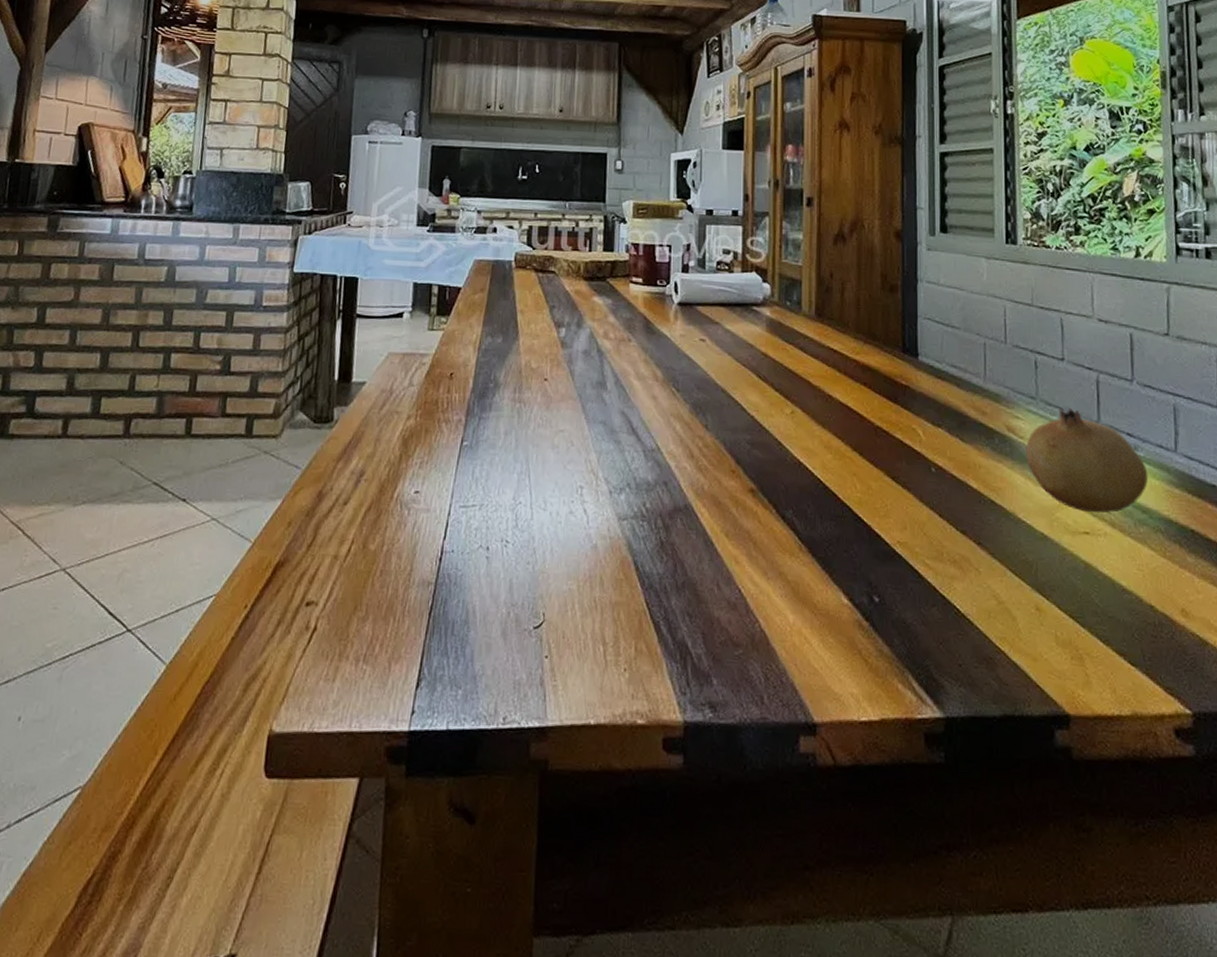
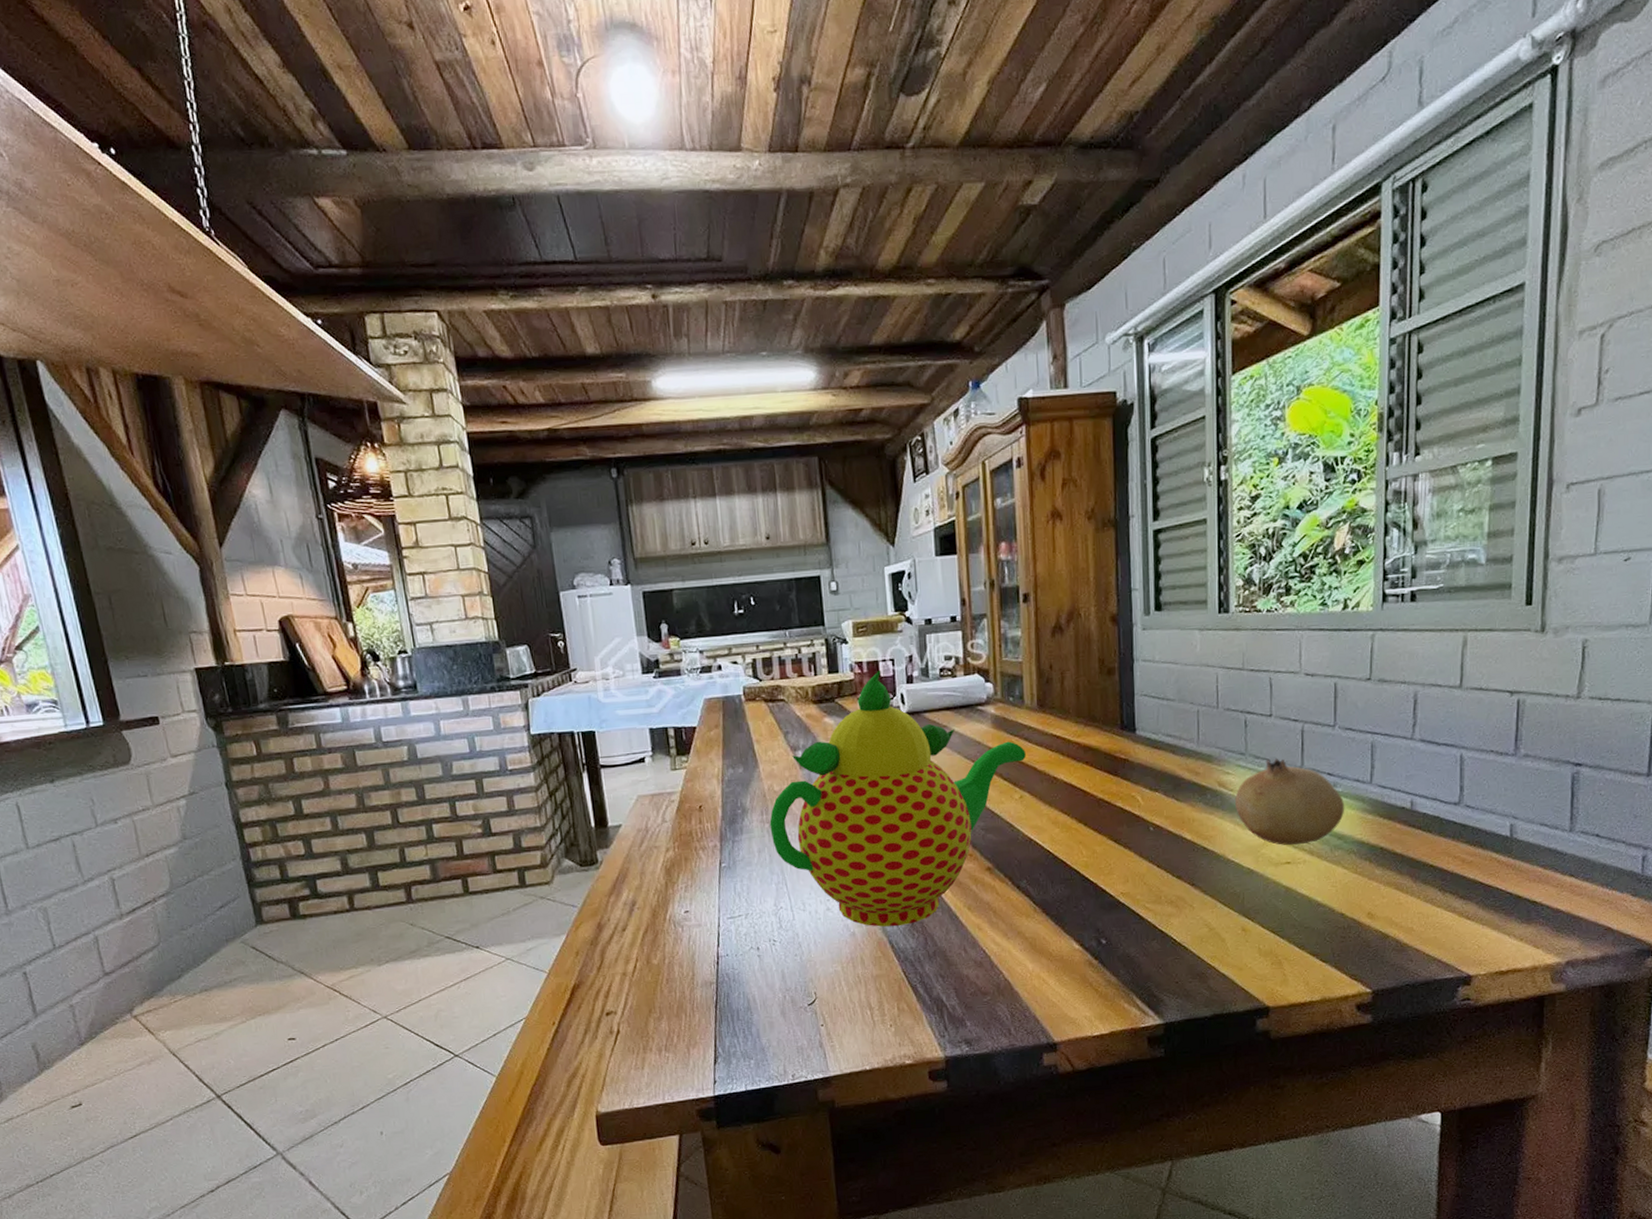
teapot: none [521,255,800,545] -> present [769,671,1026,927]

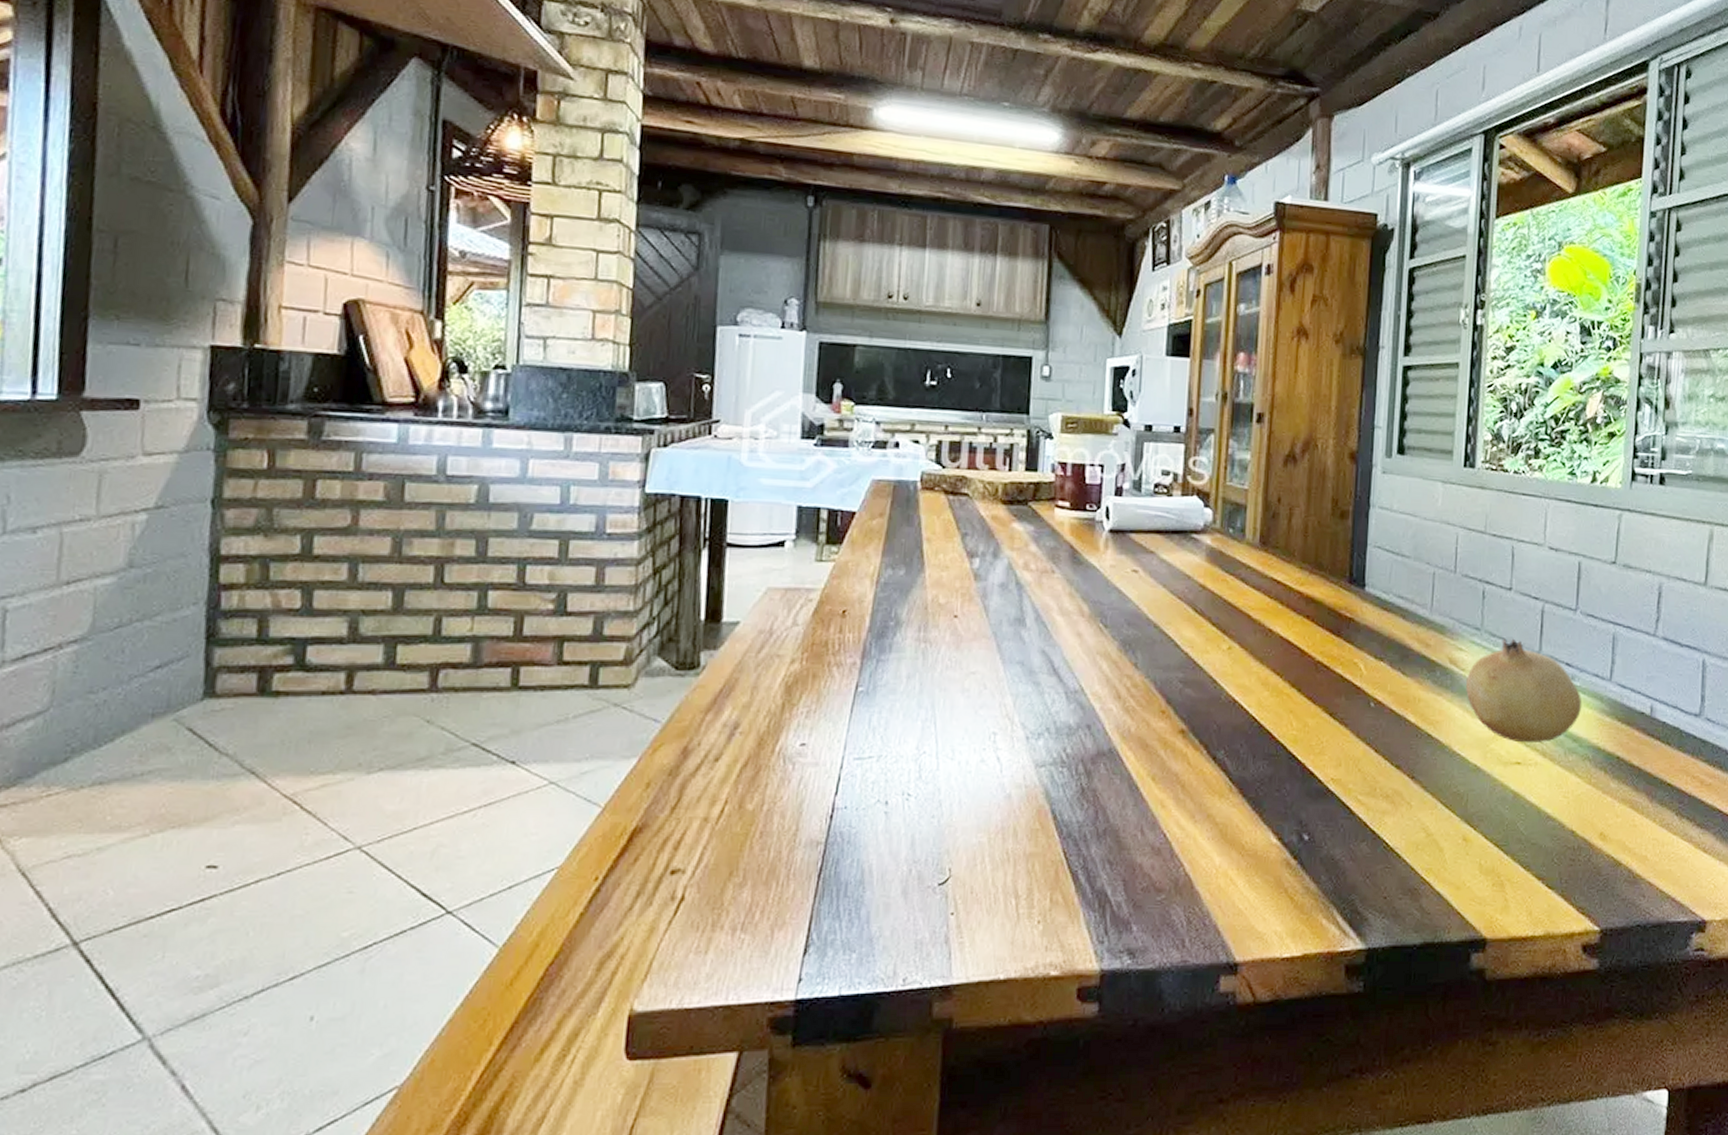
teapot: present [769,671,1026,927] -> none [926,476,1240,791]

